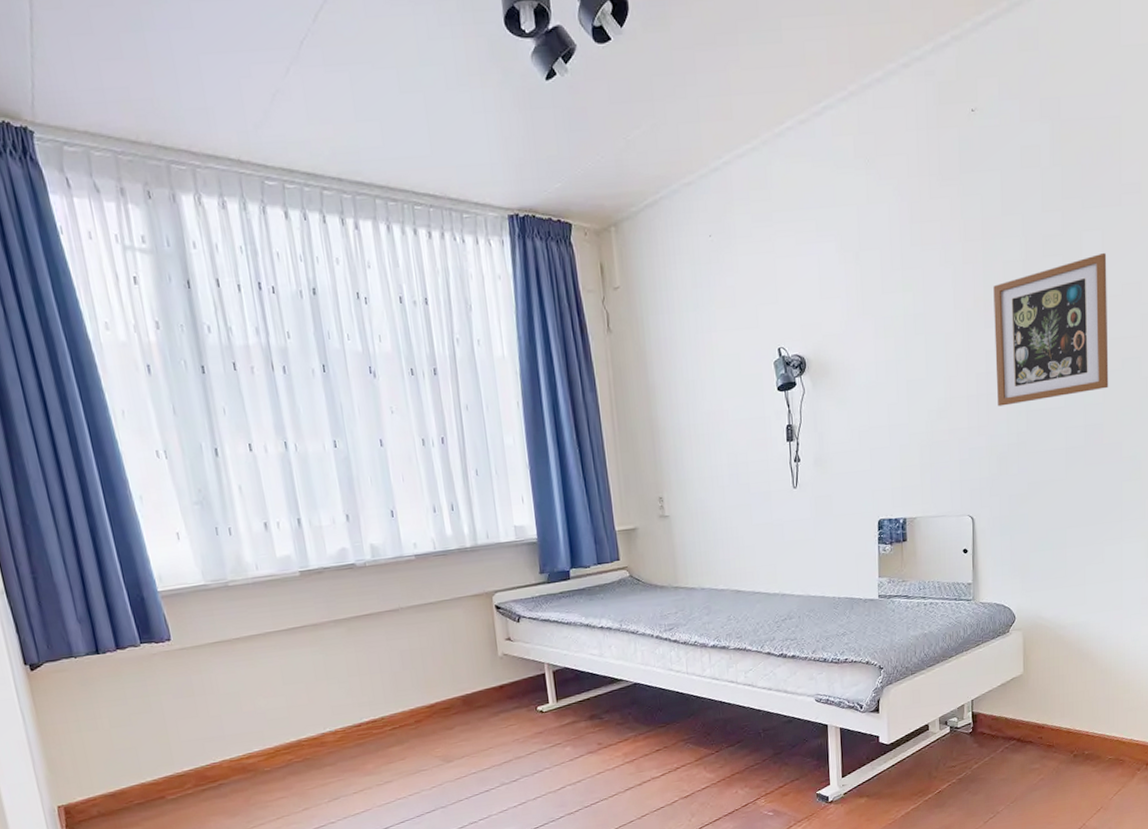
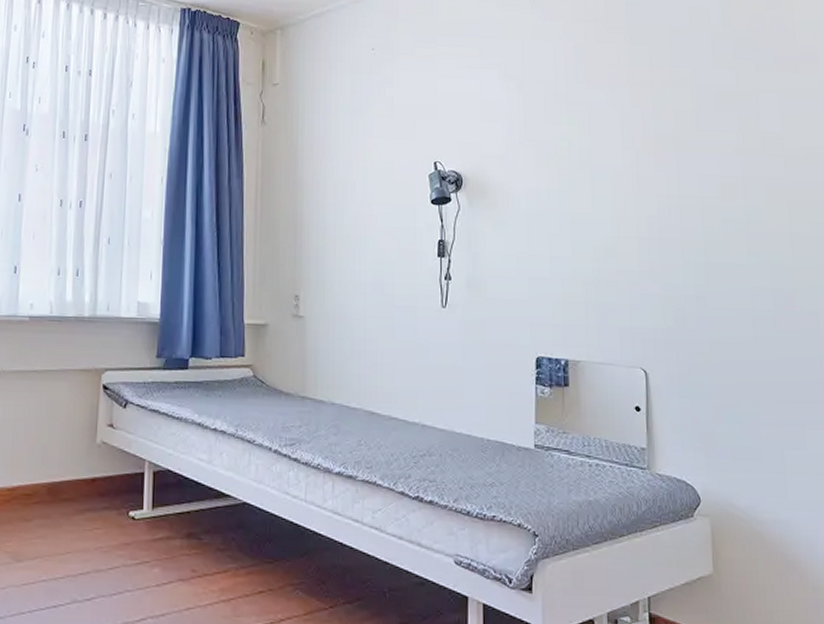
picture frame: present [993,252,1109,407] -> none [664,114,798,254]

